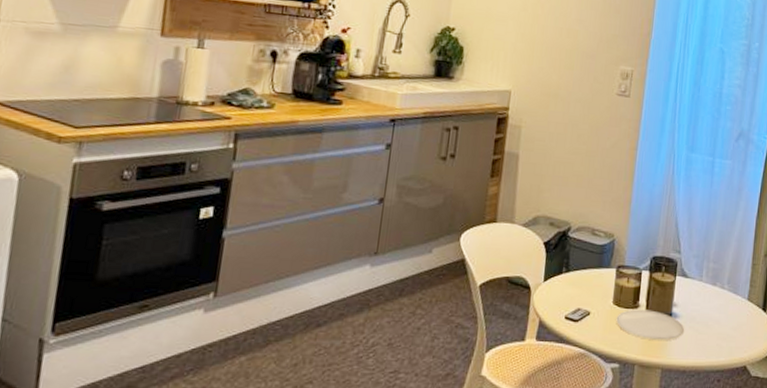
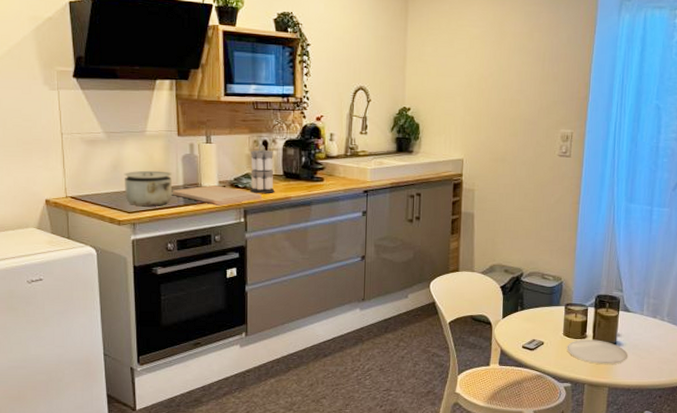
saucepan: none [74,74,145,122] -> present [124,170,172,207]
cutting board: none [141,100,261,127] -> present [173,185,262,206]
spice rack: none [246,55,283,116] -> present [250,144,275,194]

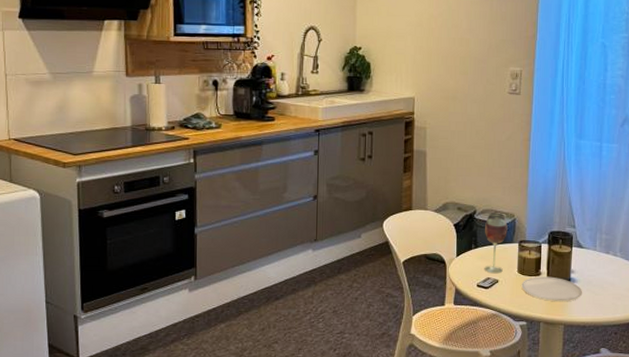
saucepan: present [124,170,172,207] -> none [69,111,119,149]
cutting board: present [173,185,262,206] -> none [120,126,212,147]
spice rack: present [250,144,275,194] -> none [200,84,225,134]
wineglass: none [529,275,554,336] -> present [484,212,508,274]

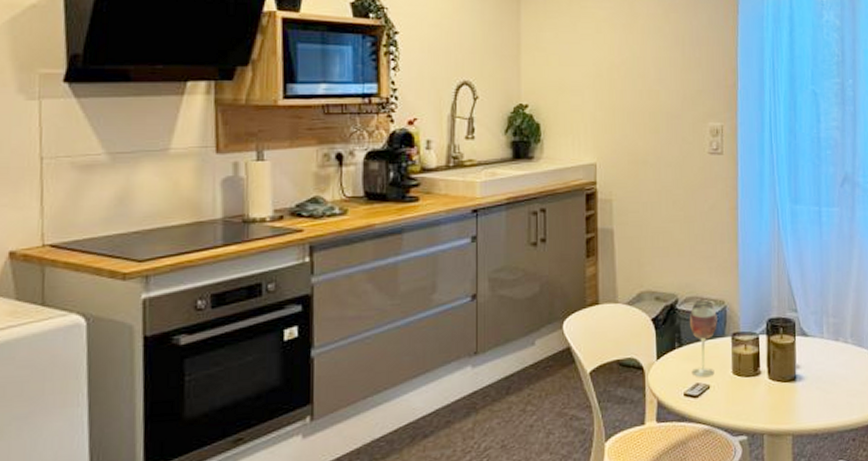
plate: present [521,276,583,302] -> none [738,375,812,407]

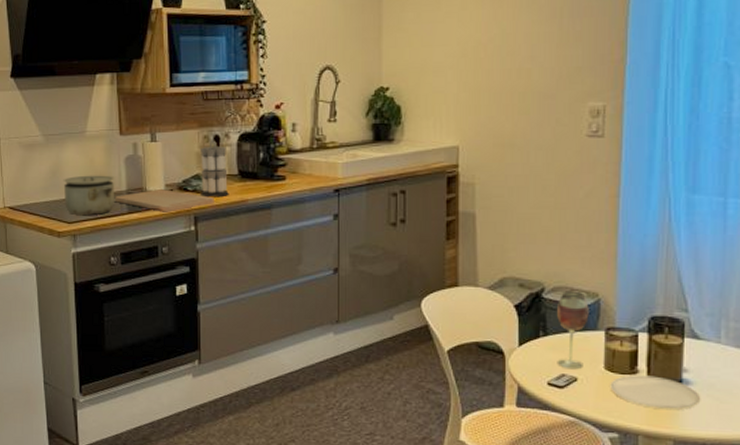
saucepan: none [133,200,206,252] -> present [63,175,114,216]
cutting board: none [207,216,335,243] -> present [115,189,214,212]
spice rack: none [318,158,353,224] -> present [201,140,229,198]
plate: none [738,375,812,407] -> present [610,375,701,411]

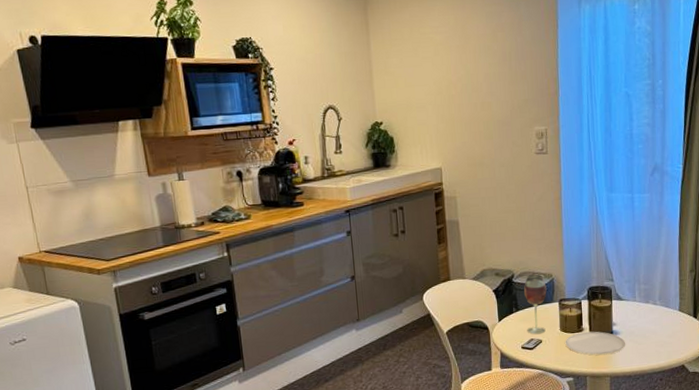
saucepan: present [63,175,114,216] -> none [97,214,150,253]
cutting board: present [115,189,214,212] -> none [150,222,243,243]
spice rack: present [201,140,229,198] -> none [225,175,255,227]

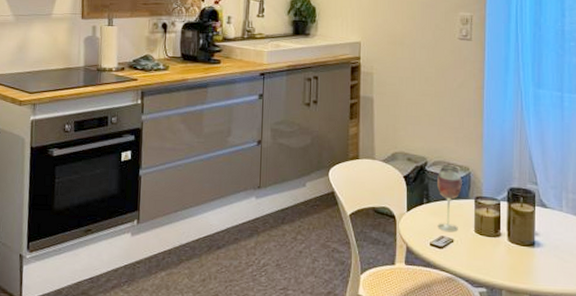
plate: present [565,331,626,356] -> none [479,237,550,269]

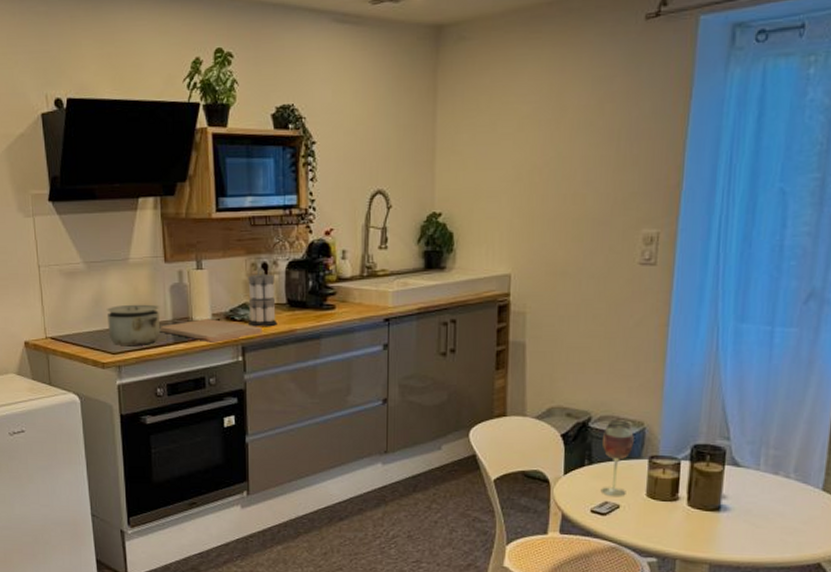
saucepan: none [28,51,74,88] -> present [106,304,160,347]
cutting board: none [73,67,160,87] -> present [161,319,262,343]
spice rack: none [148,27,172,76] -> present [248,268,278,327]

